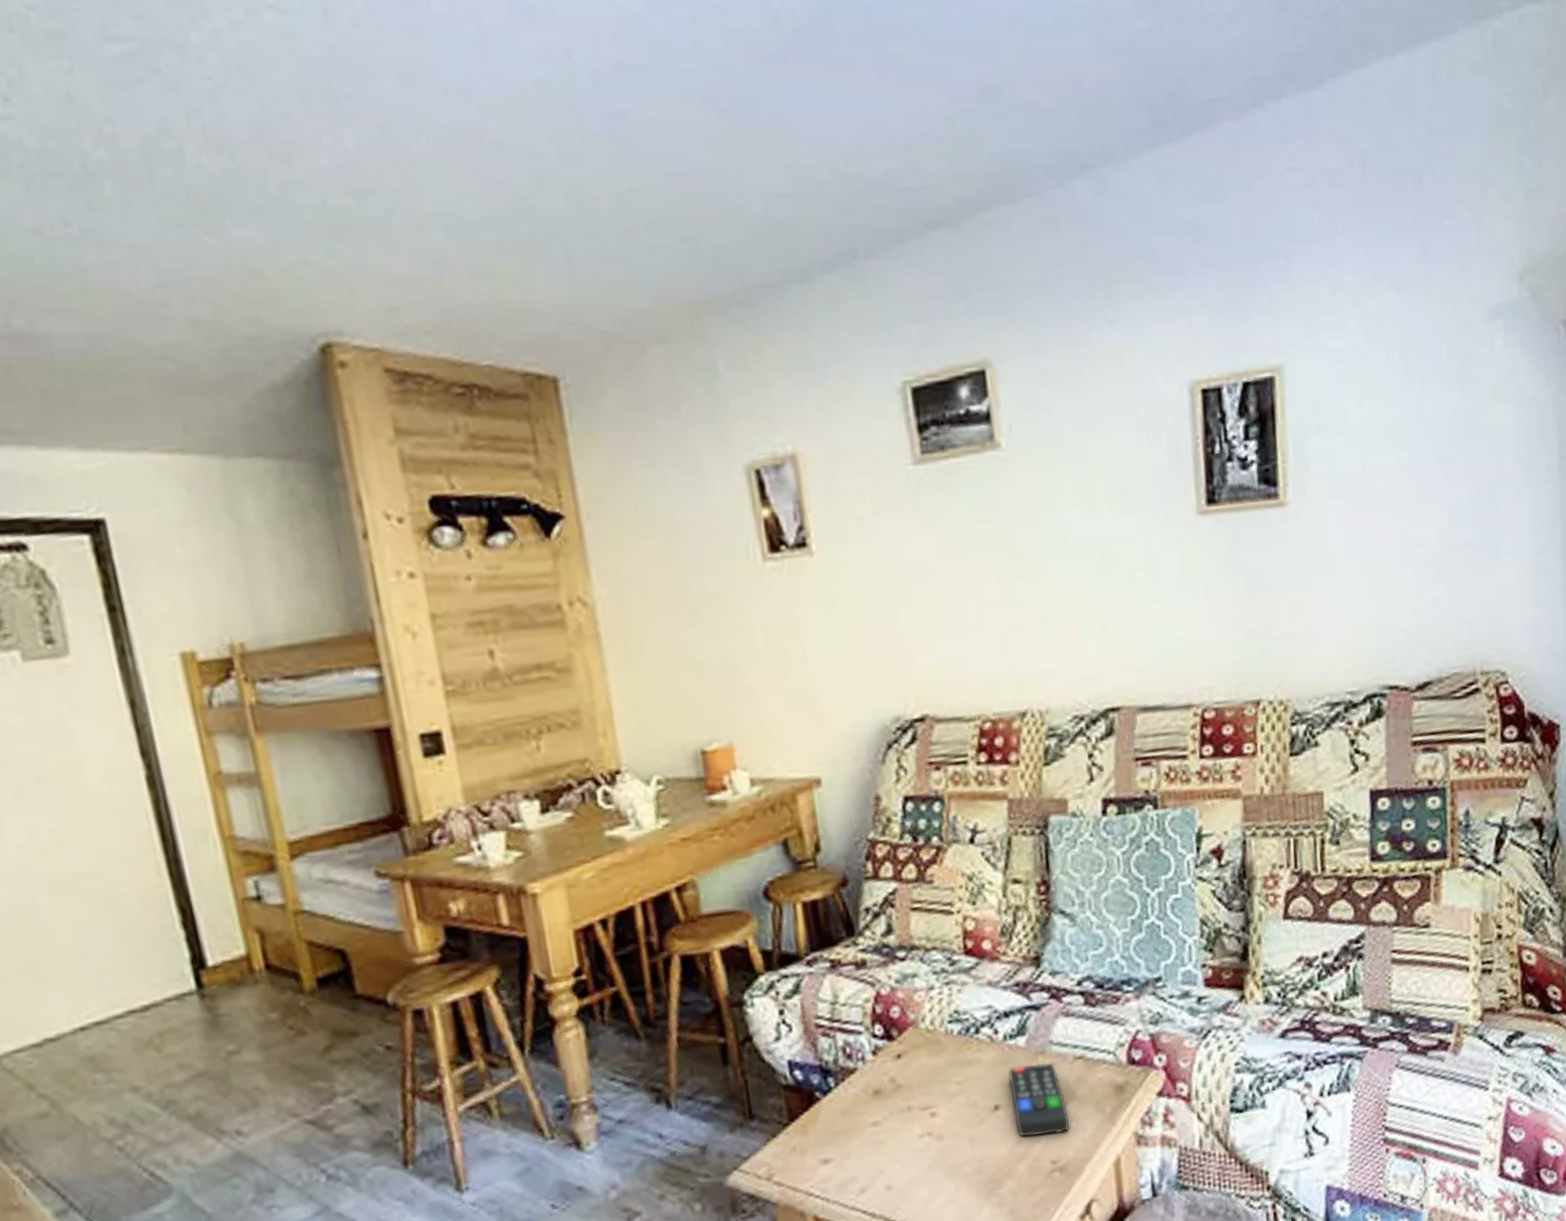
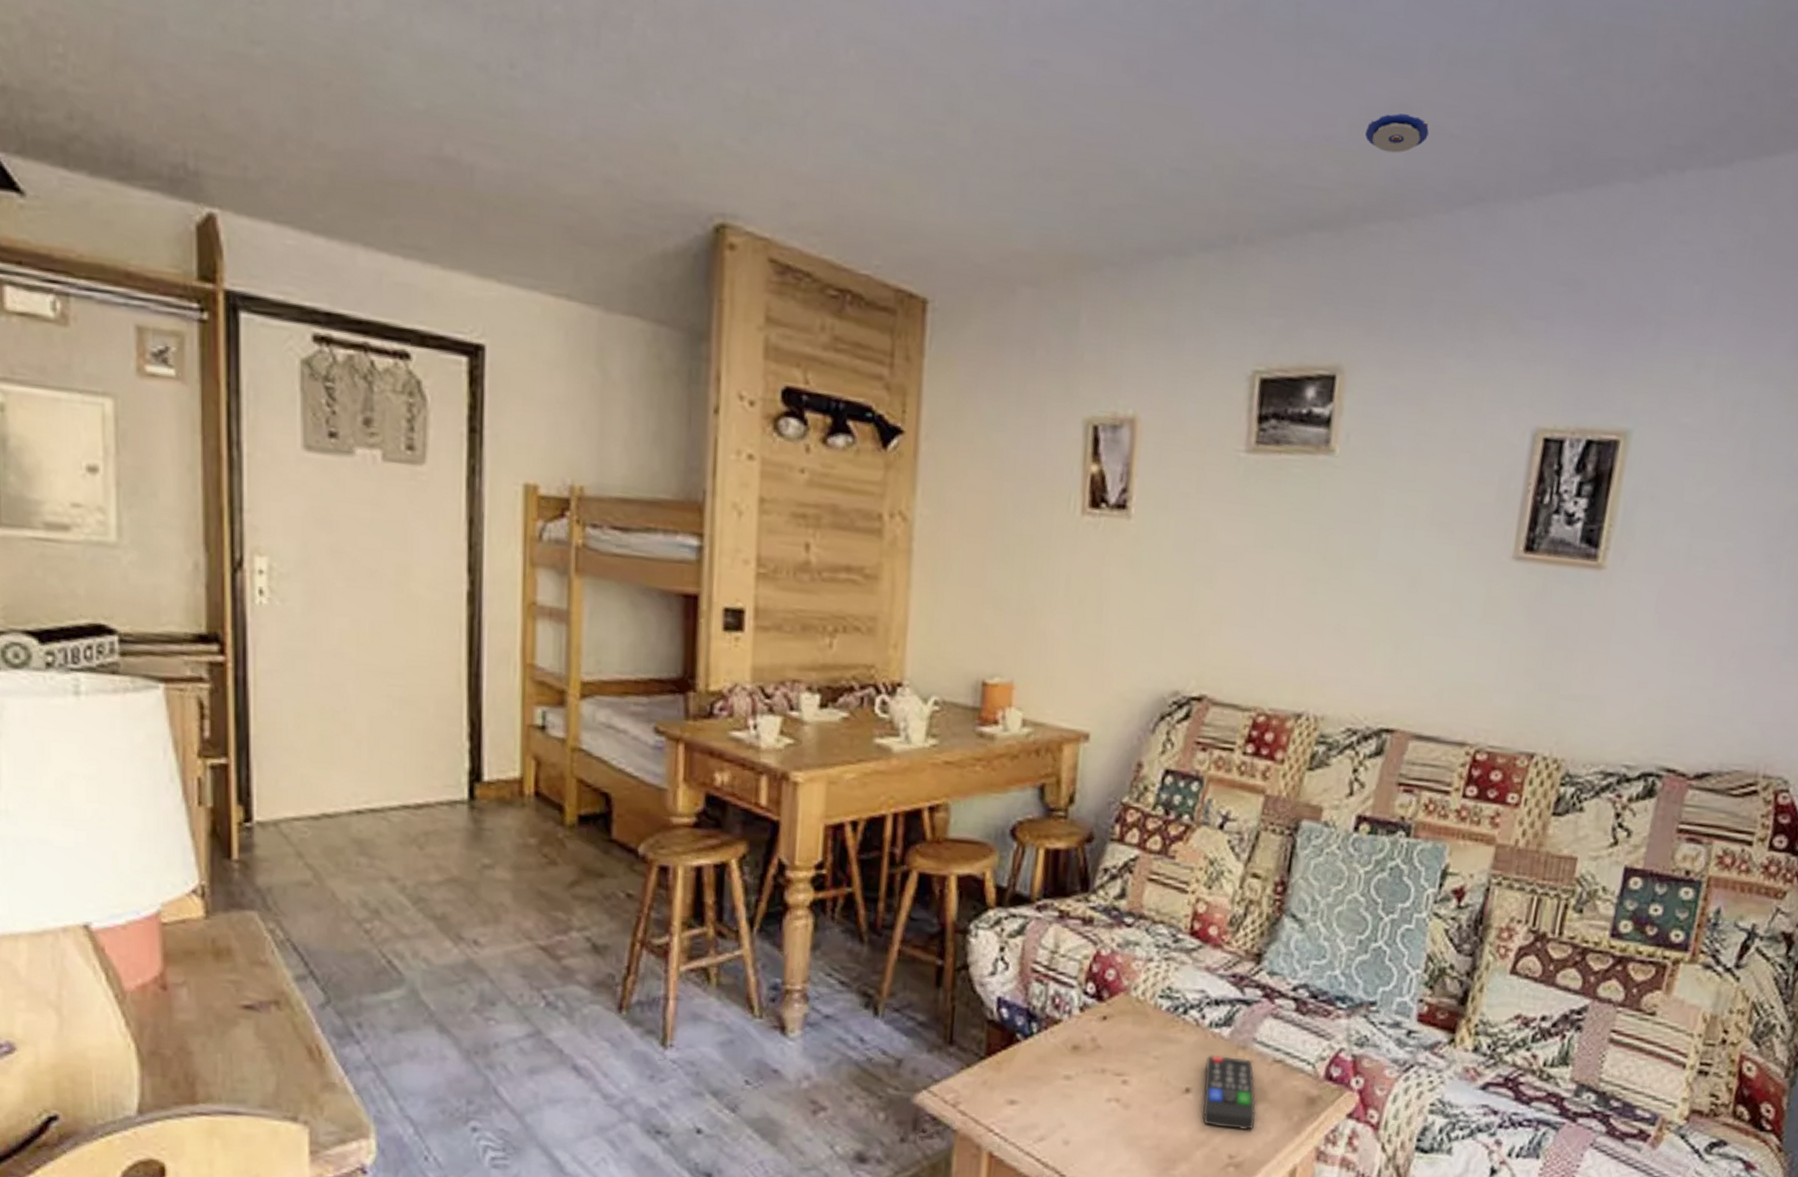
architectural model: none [960,95,1023,138] -> present [1364,113,1429,153]

